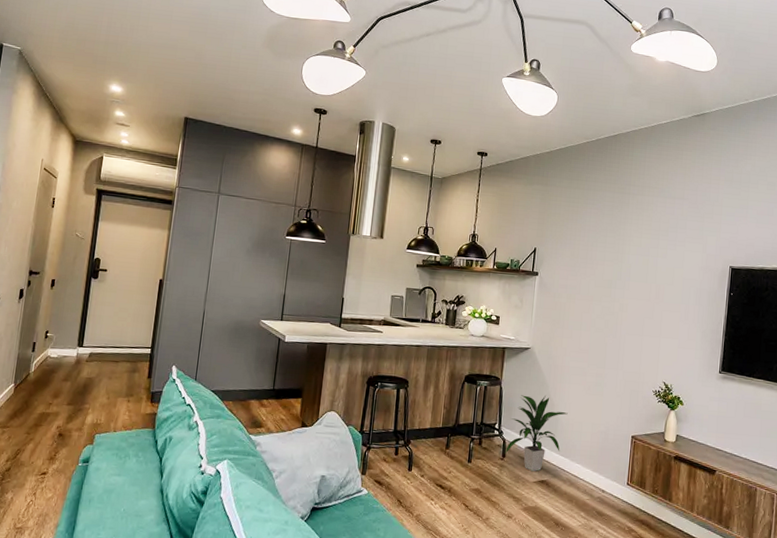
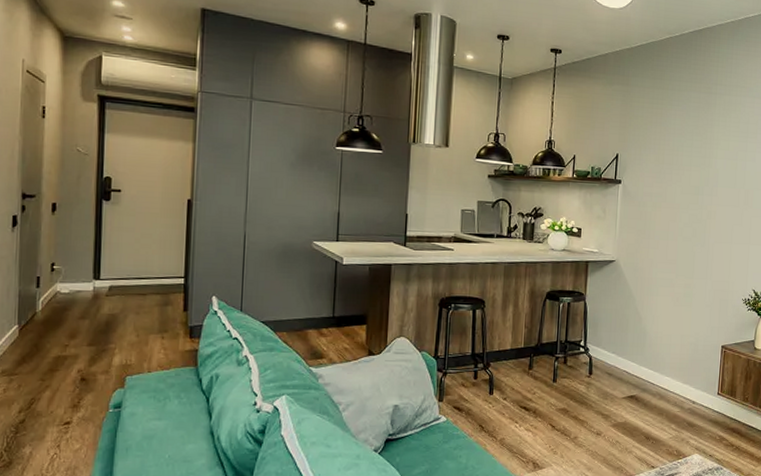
indoor plant: present [504,395,568,471] -> none [591,309,656,387]

